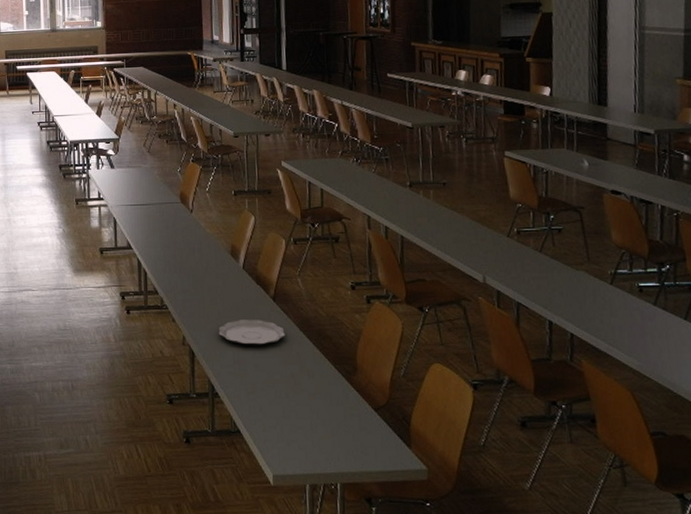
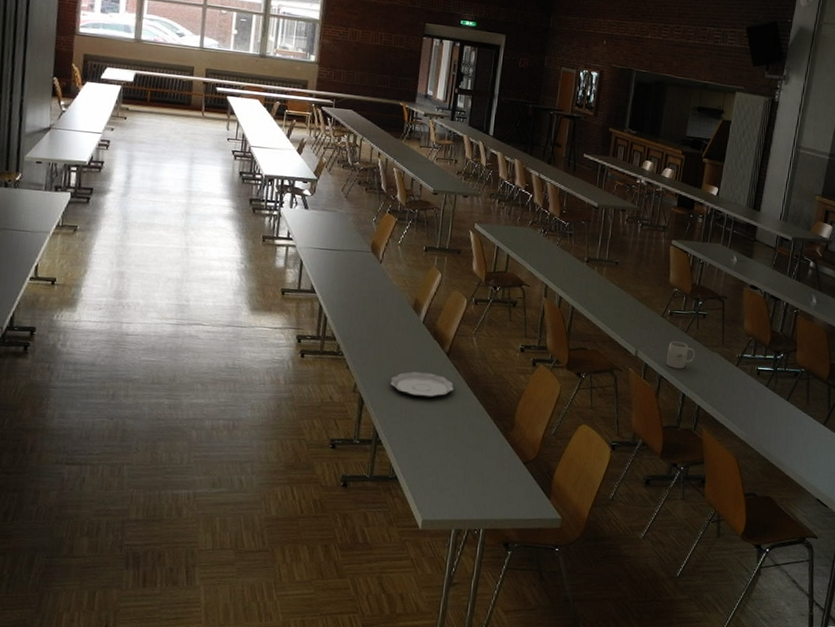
mug: none [520,261,557,293] -> present [666,340,696,369]

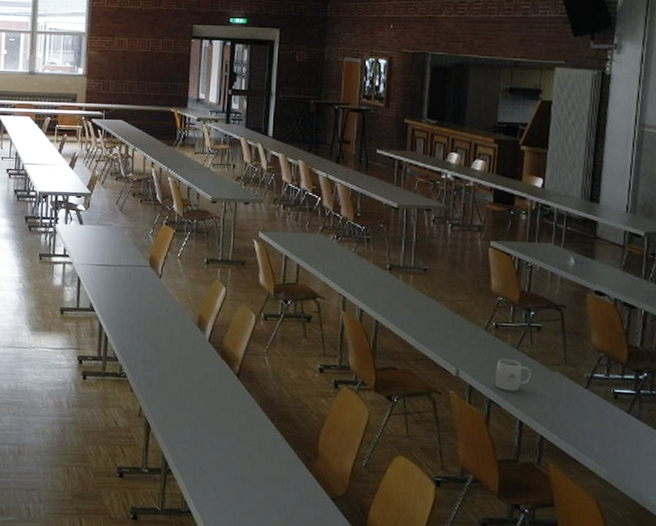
plate: present [390,372,454,399] -> none [177,394,246,424]

